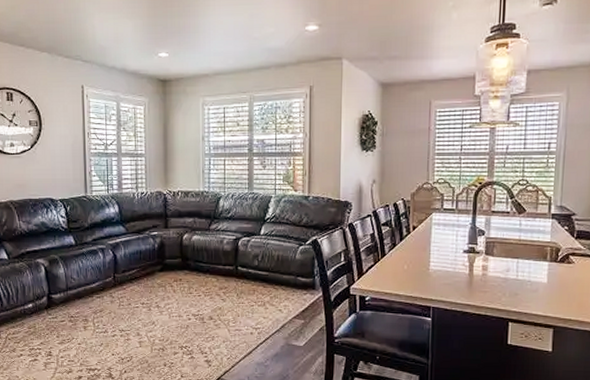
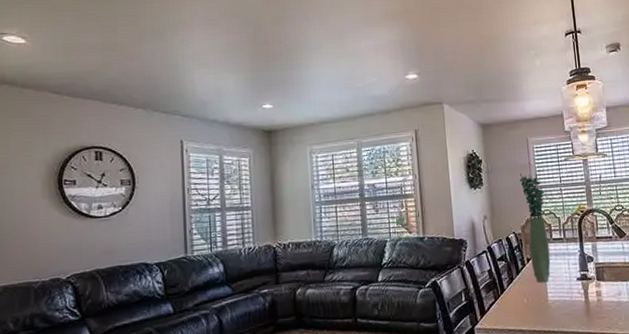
vase: none [416,138,442,252] -> present [519,173,551,284]

